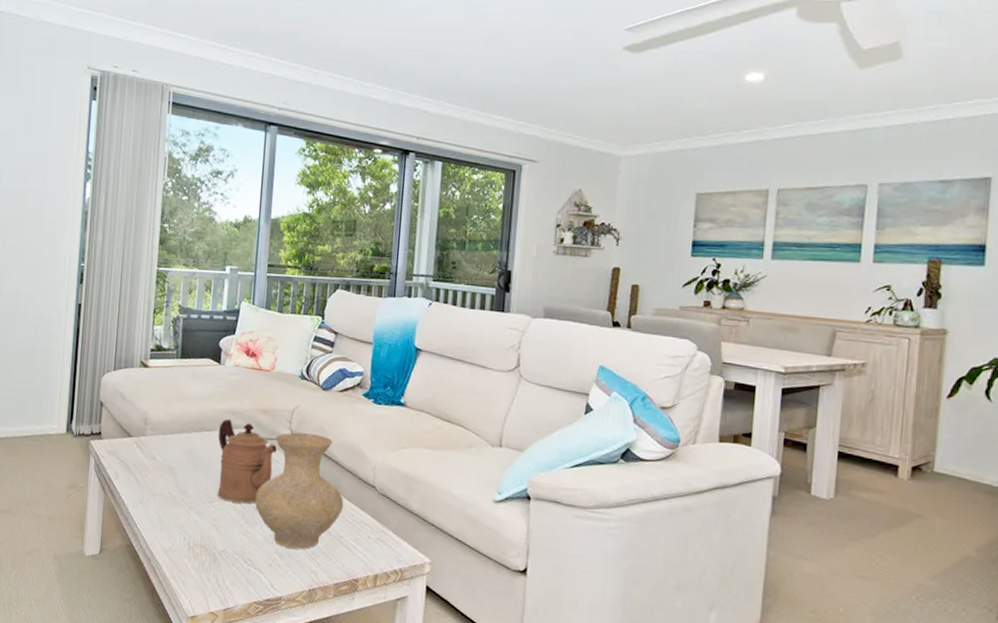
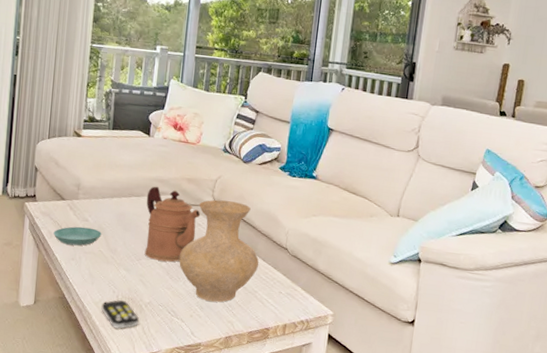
saucer: none [119,465,171,488] -> present [53,226,102,246]
remote control: none [171,547,212,581] -> present [101,300,139,329]

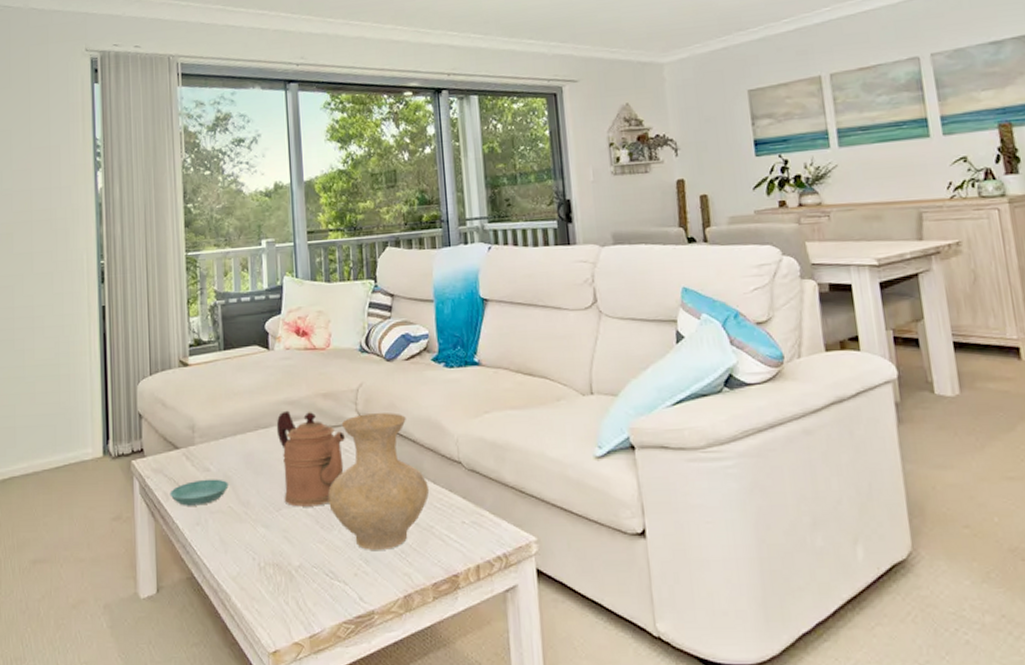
remote control: present [101,300,139,329] -> none [241,568,290,609]

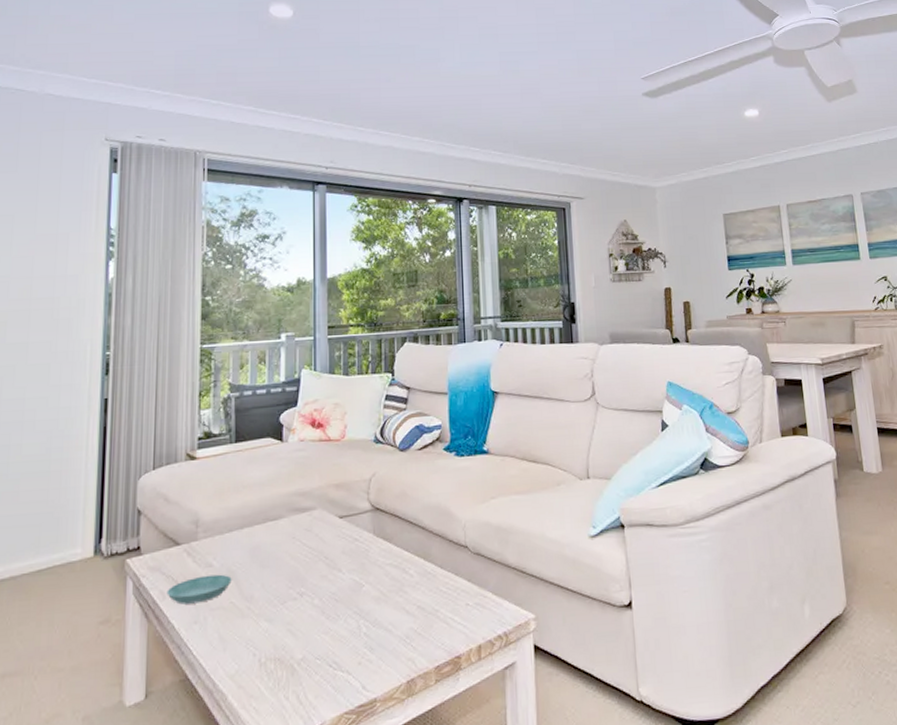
coffeepot: present [276,410,346,507] -> none [286,501,357,599]
vase: present [328,413,430,550] -> none [336,501,436,638]

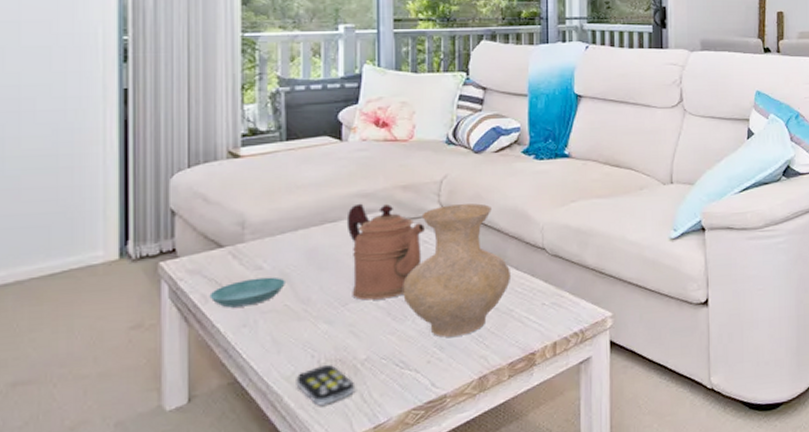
remote control: none [239,663,291,706] -> present [296,364,354,406]
coffeepot: none [286,501,357,599] -> present [346,203,426,300]
vase: none [336,501,436,638] -> present [403,203,512,338]

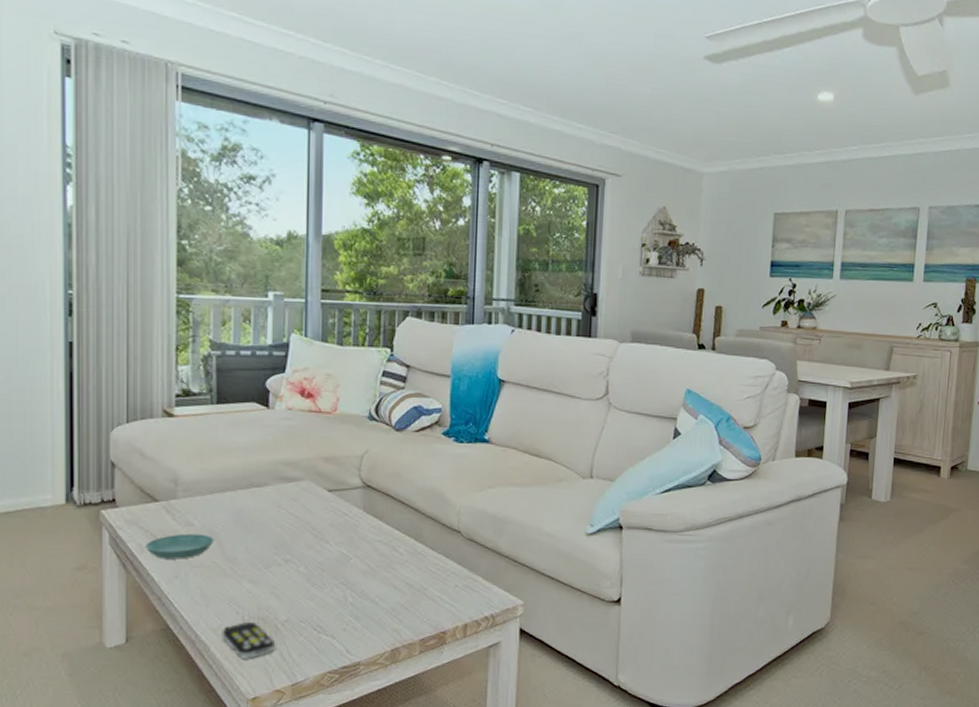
coffeepot: present [346,203,426,300] -> none [271,471,346,565]
vase: present [403,203,512,338] -> none [322,480,427,608]

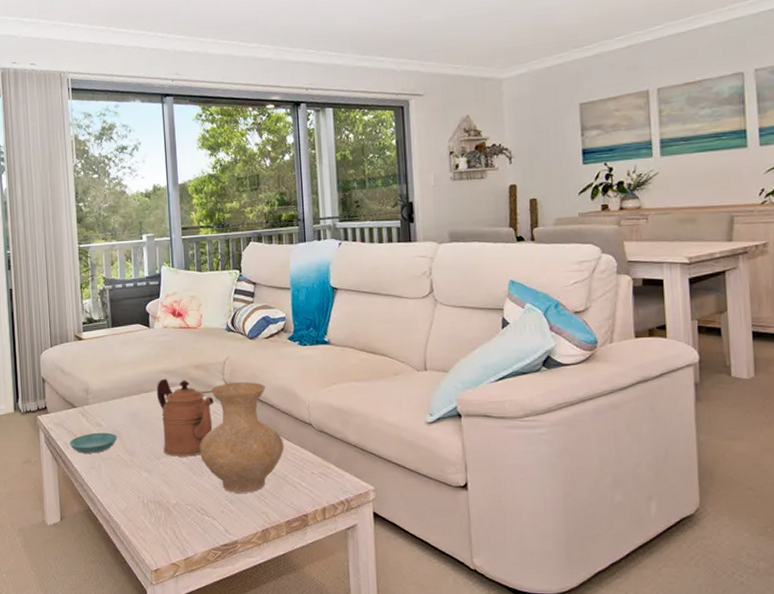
remote control: present [222,621,275,659] -> none [128,504,169,536]
coffeepot: none [271,471,346,565] -> present [156,378,215,457]
vase: none [322,480,427,608] -> present [200,382,285,493]

